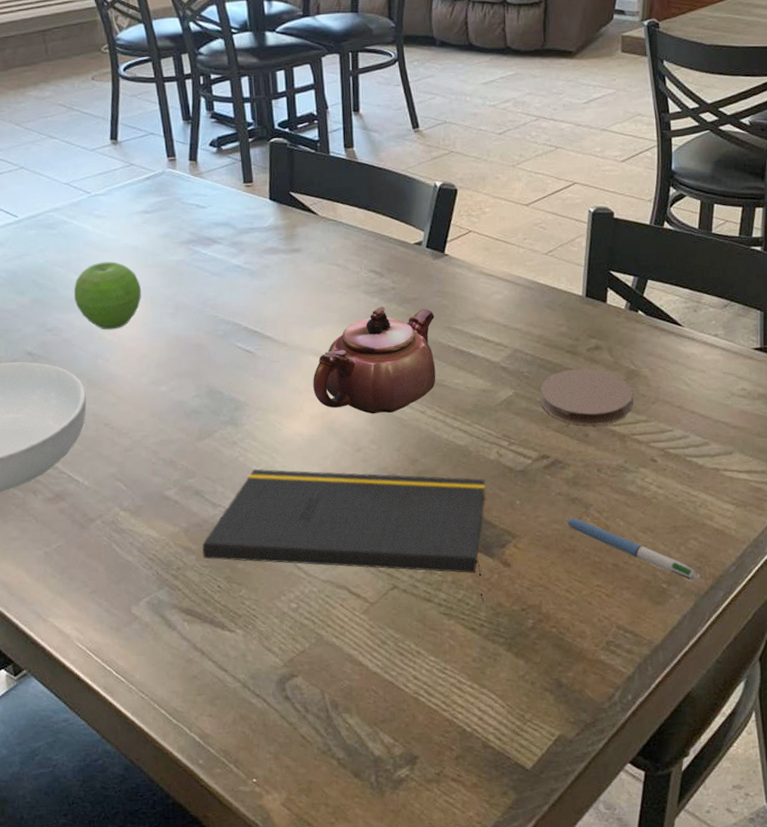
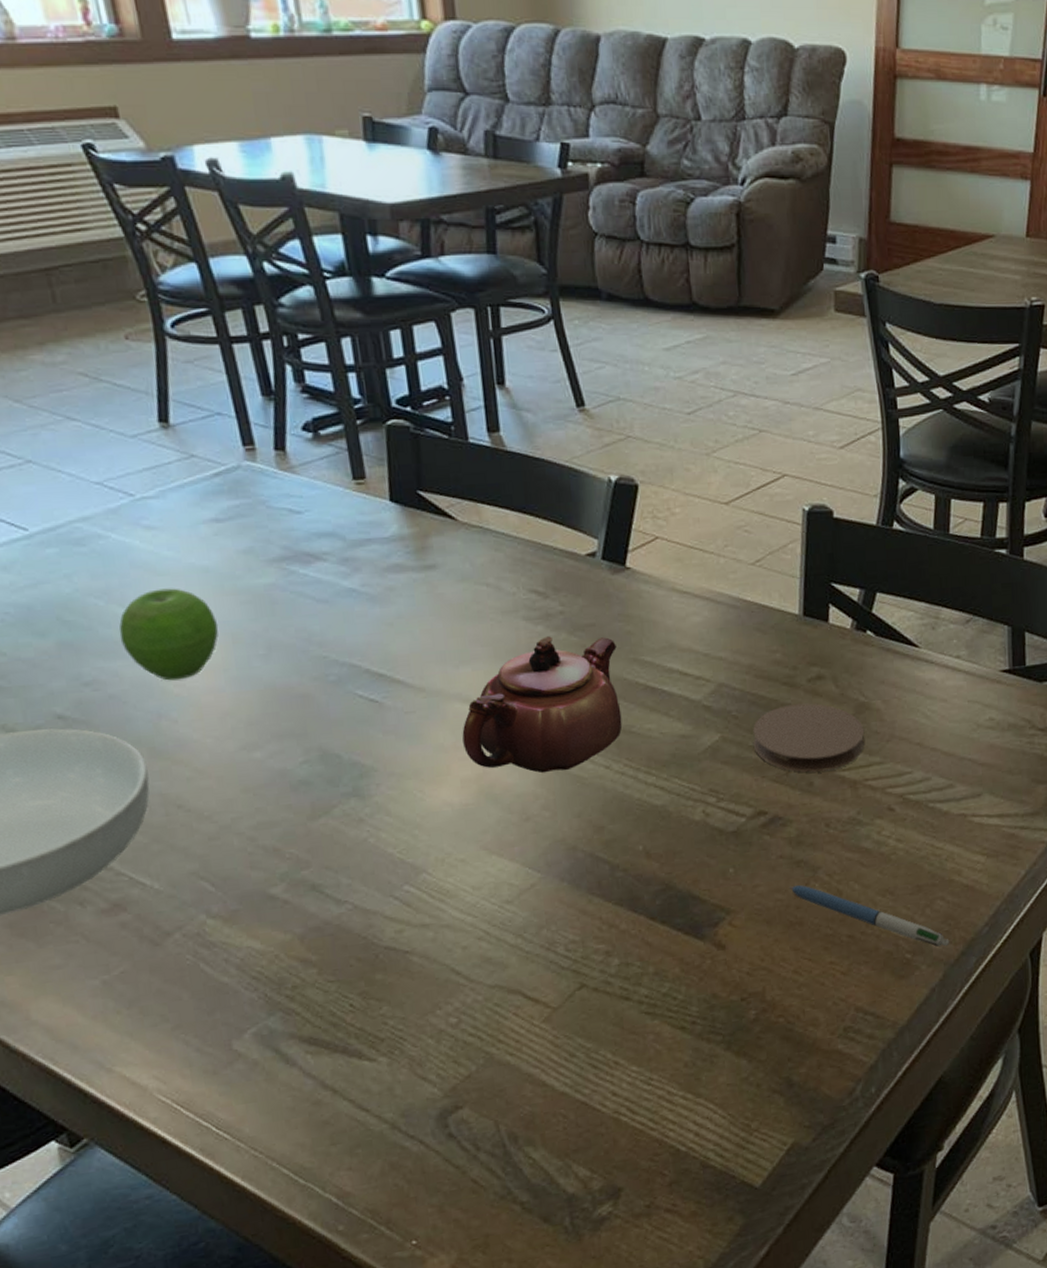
notepad: present [201,469,486,602] -> none [324,845,695,995]

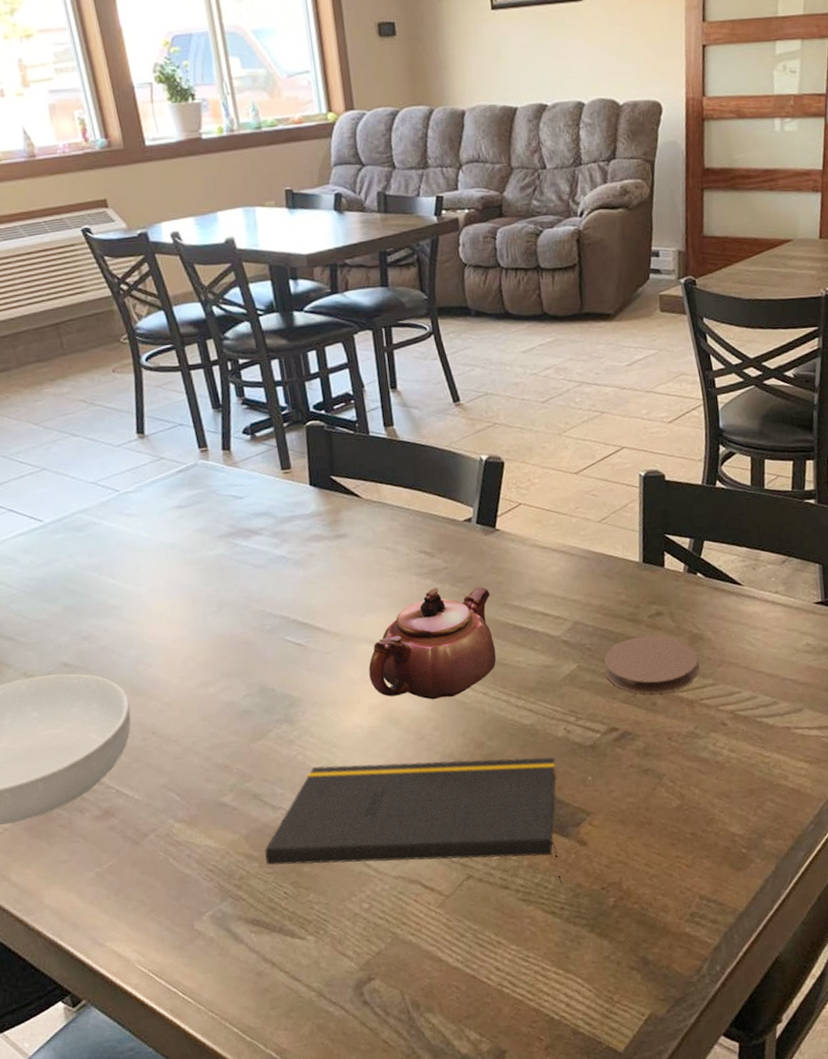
fruit: present [119,588,219,681] -> none [108,561,182,634]
notepad: none [324,845,695,995] -> present [264,757,562,884]
pen: present [788,885,950,948] -> none [638,790,780,843]

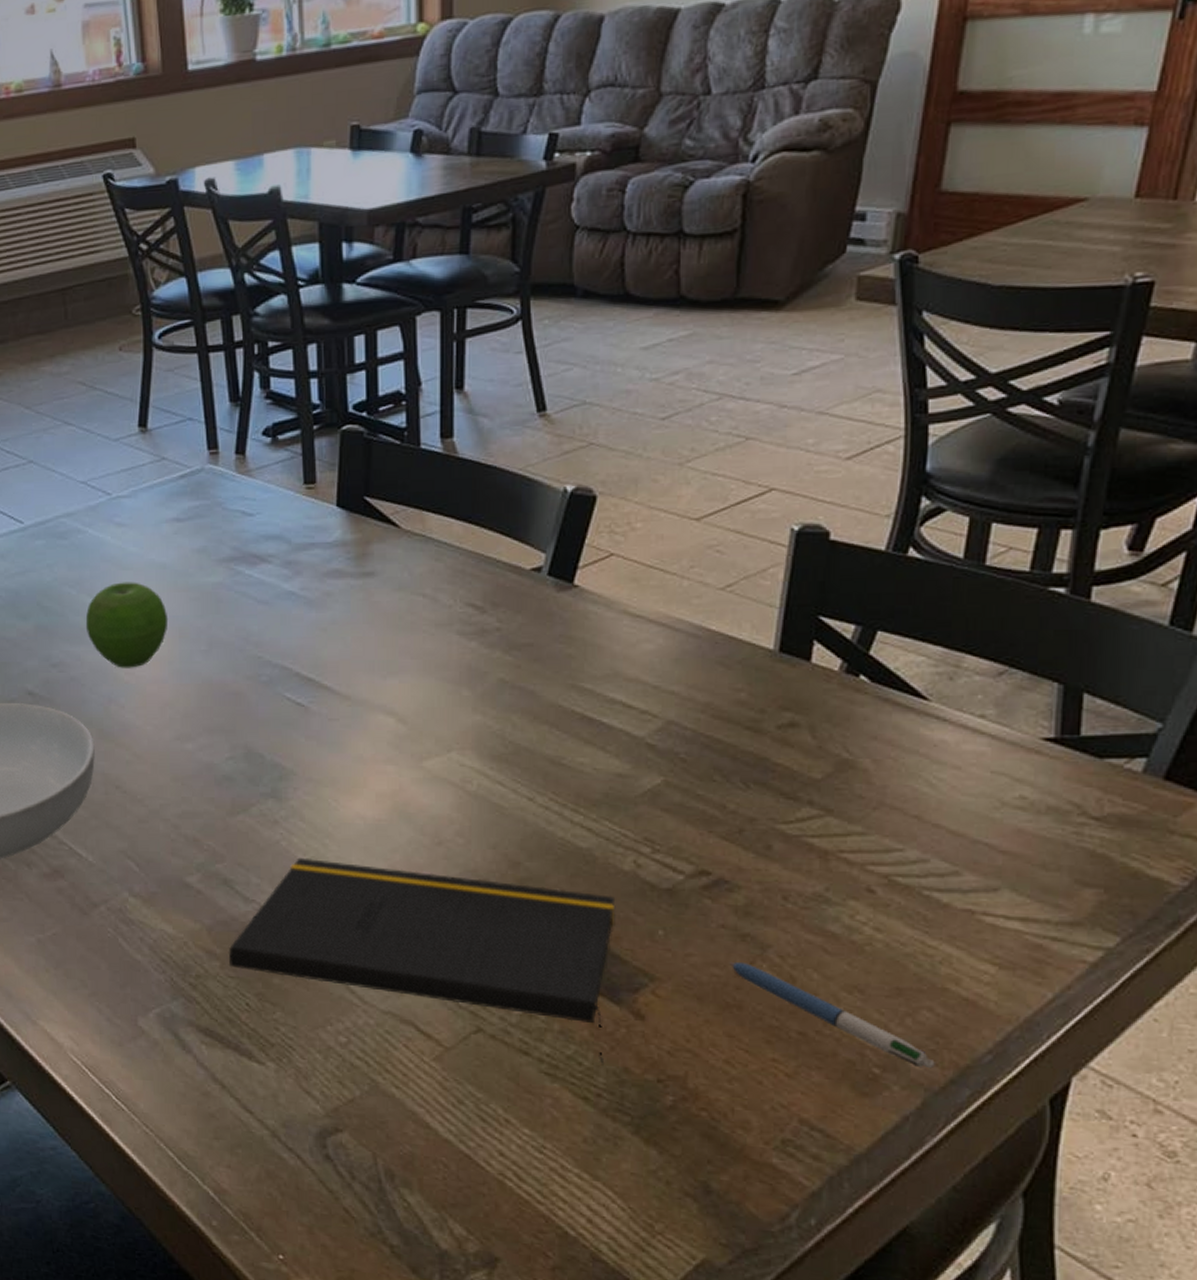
fruit: none [108,561,182,634] -> present [85,582,169,668]
teapot: present [368,587,497,700] -> none [382,653,554,797]
coaster: present [604,635,699,694] -> none [701,753,845,835]
pen: none [638,790,780,843] -> present [728,962,935,1069]

